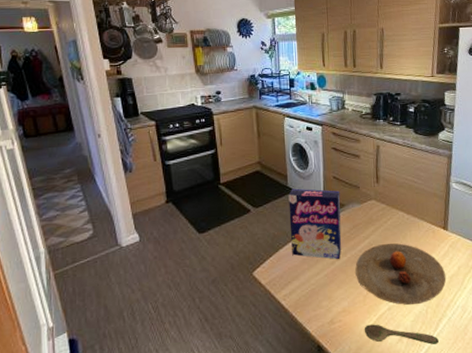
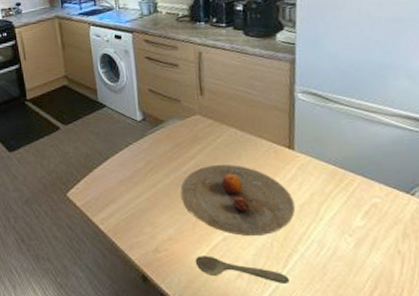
cereal box: present [288,188,342,259] -> none [99,103,163,181]

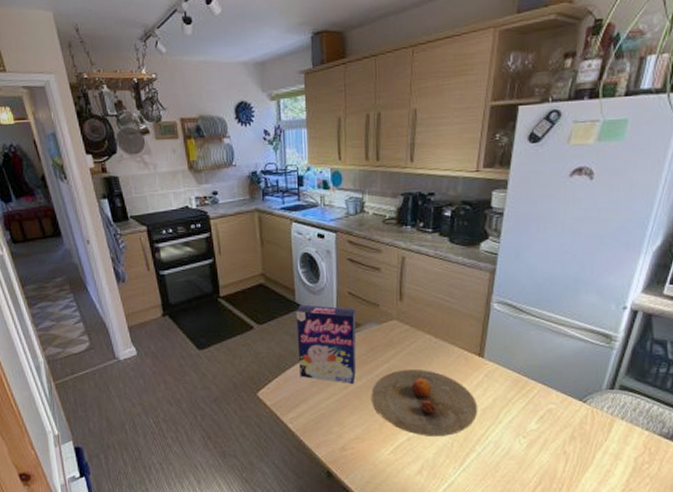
cereal box: none [99,103,163,181] -> present [296,304,357,383]
spoon: present [195,255,290,284] -> none [379,454,464,479]

